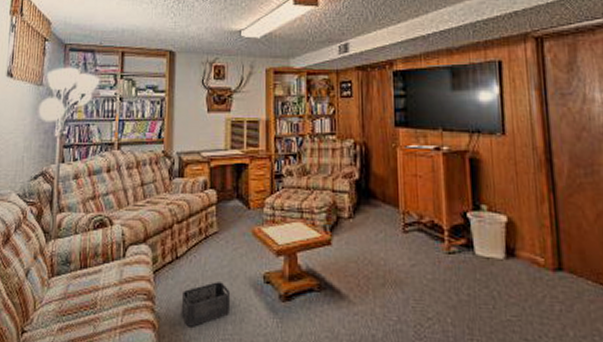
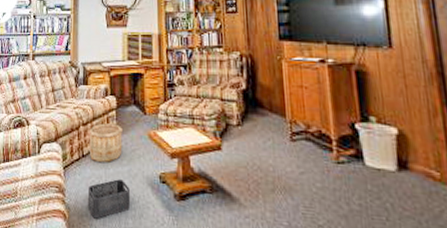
wooden bucket: none [184,220,224,264] -> present [89,123,124,162]

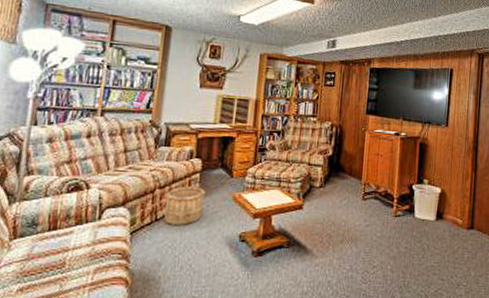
storage bin: present [87,179,130,219] -> none [155,241,206,282]

